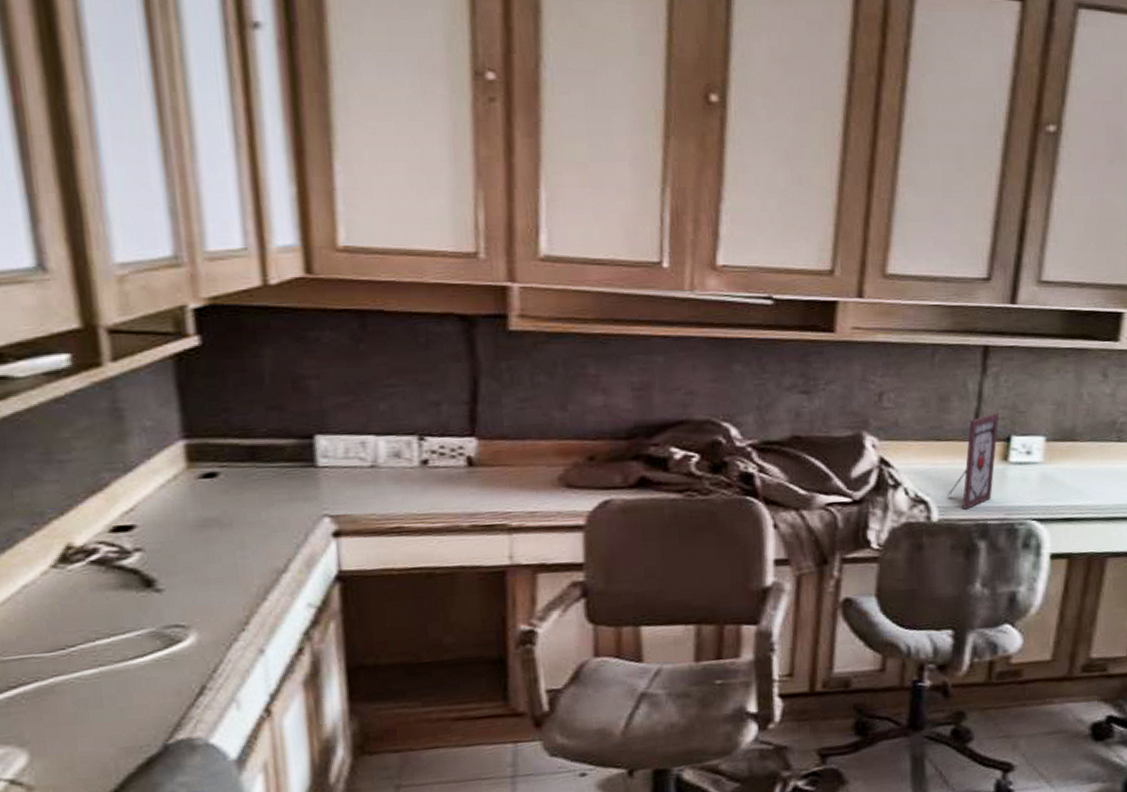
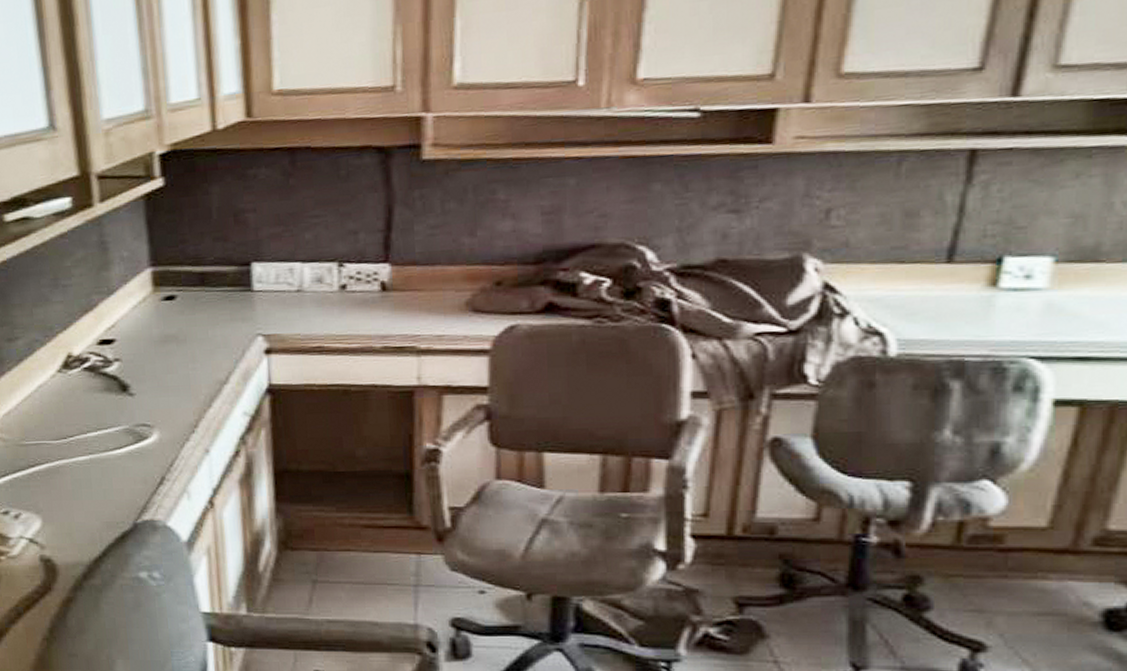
picture frame: present [947,413,999,510] -> none [911,230,987,343]

